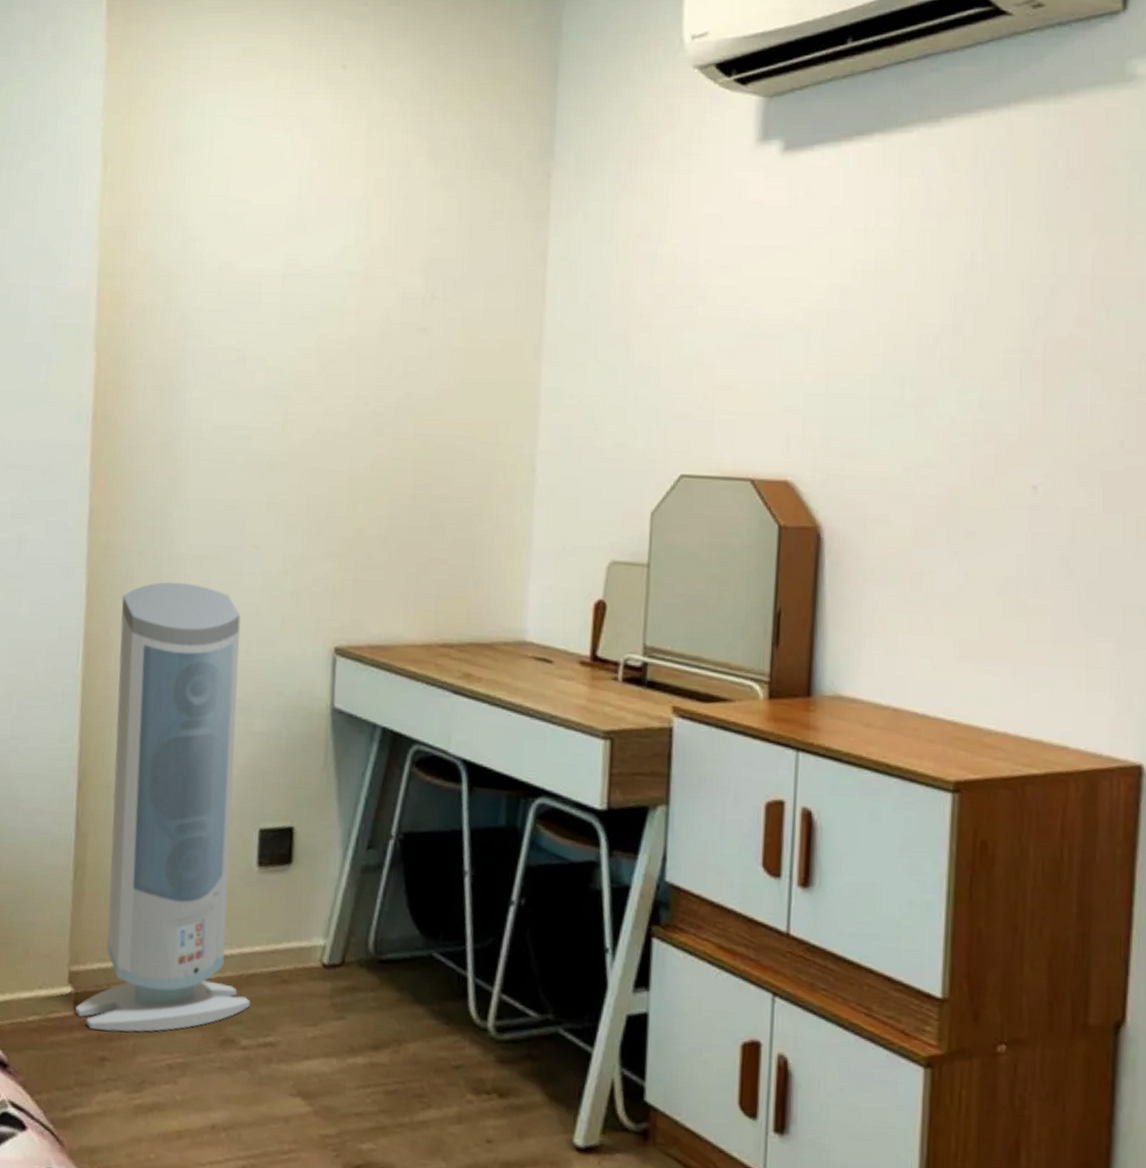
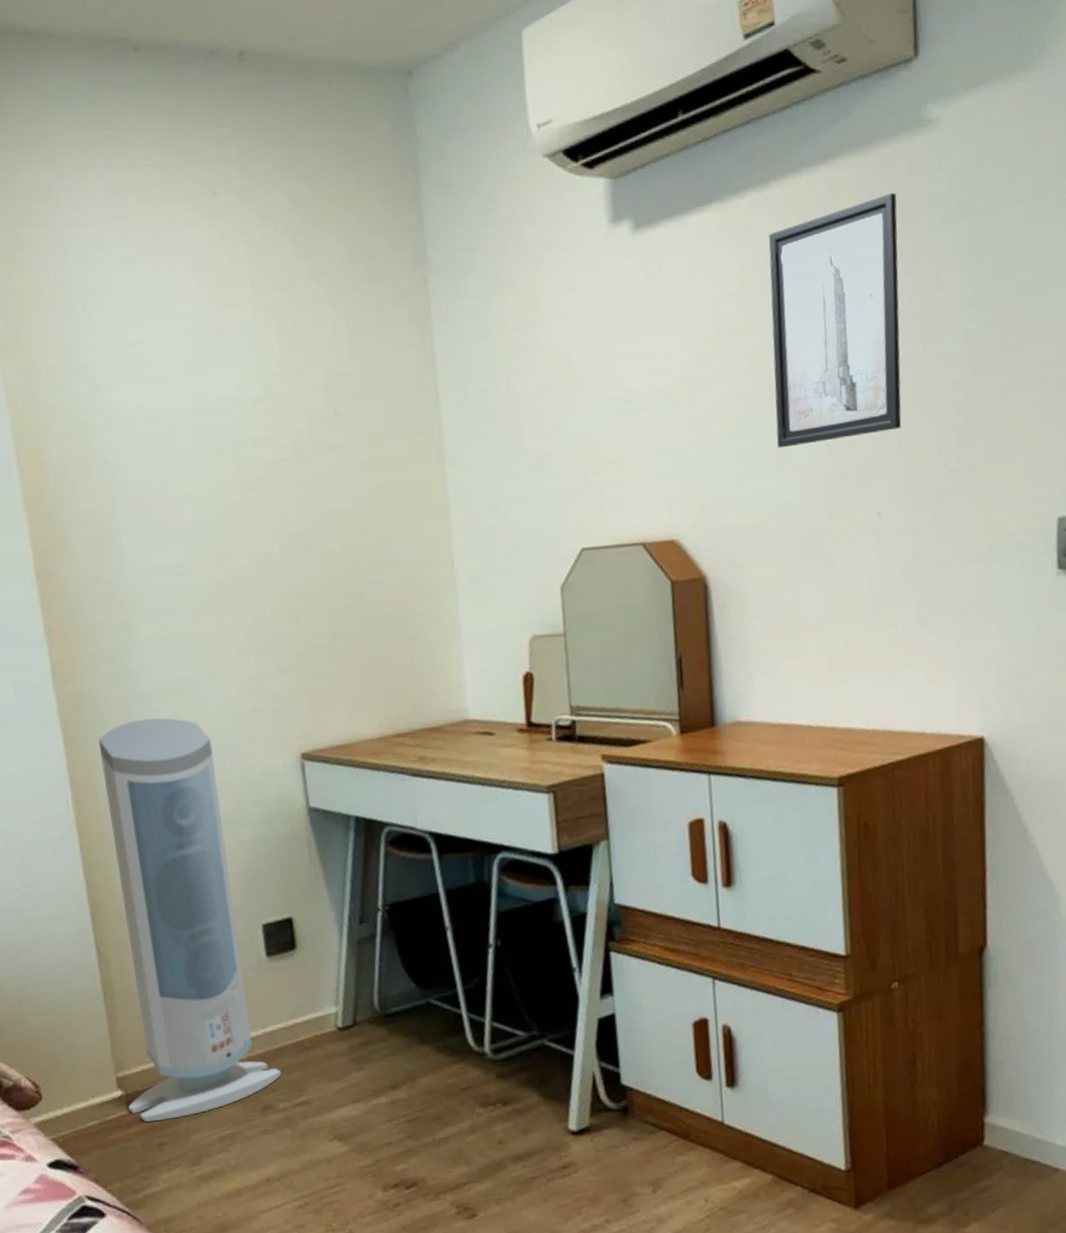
wall art: none [921,145,1089,399] -> present [769,192,902,449]

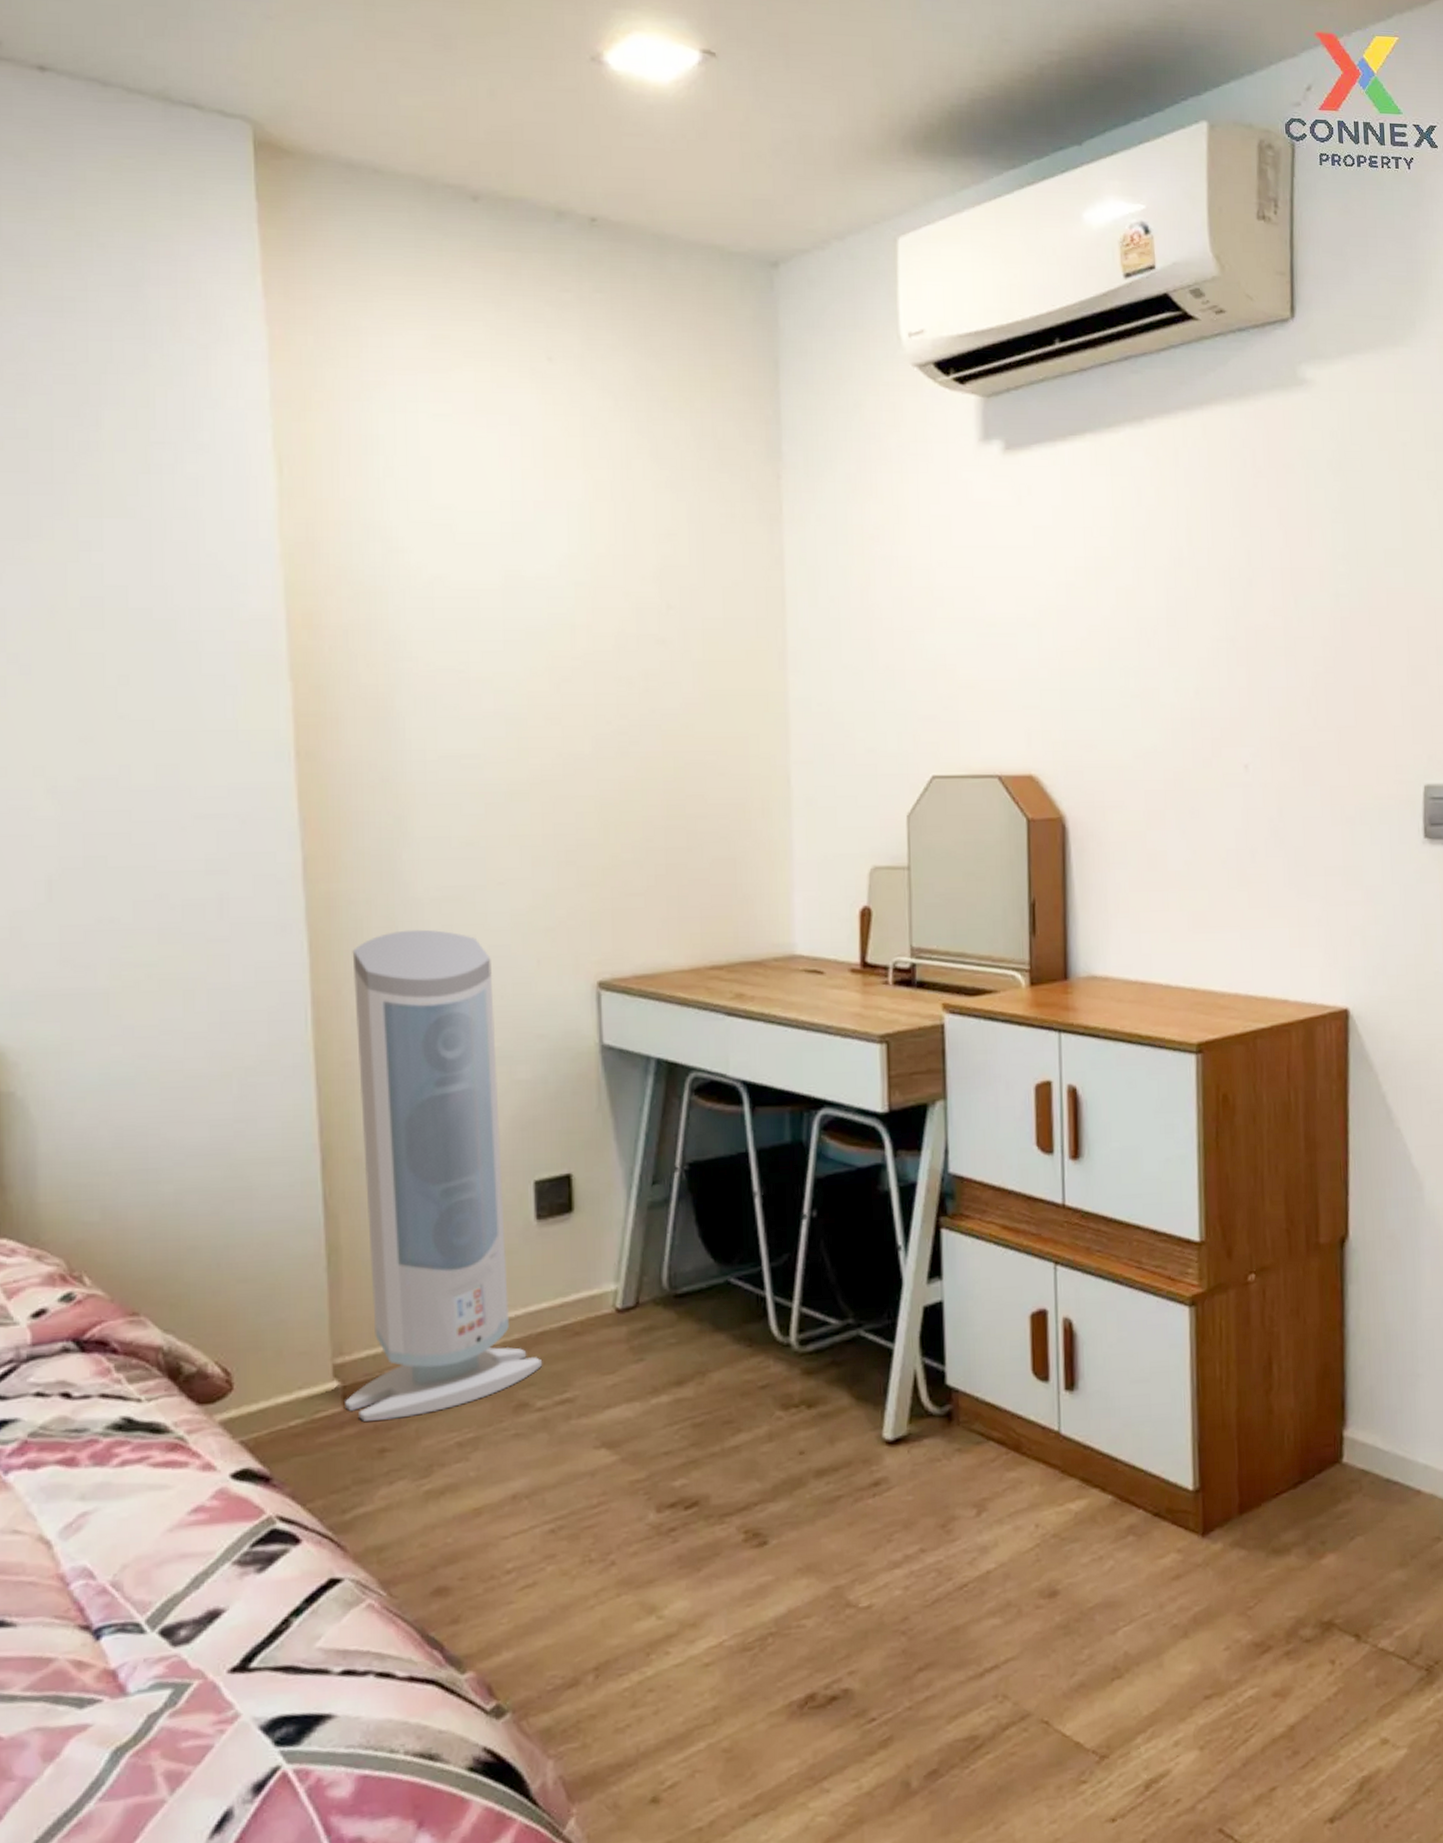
wall art: present [769,192,902,449] -> none [1142,445,1271,689]

